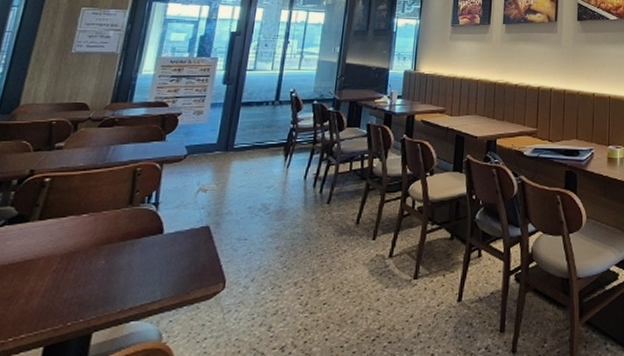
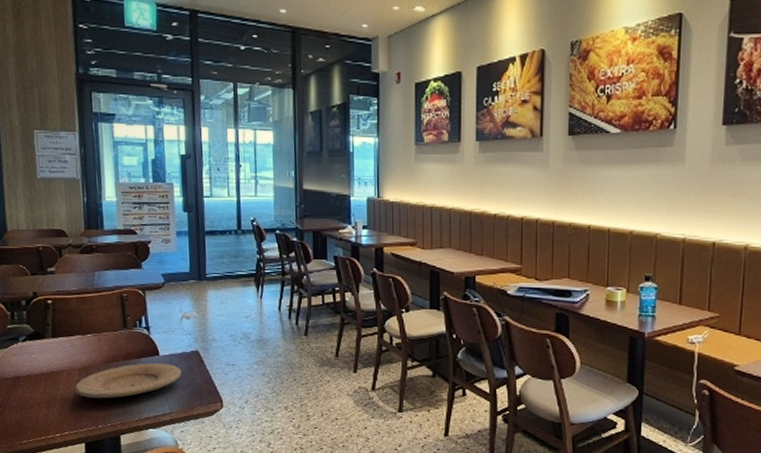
plate: none [49,243,185,289] -> present [75,363,182,399]

